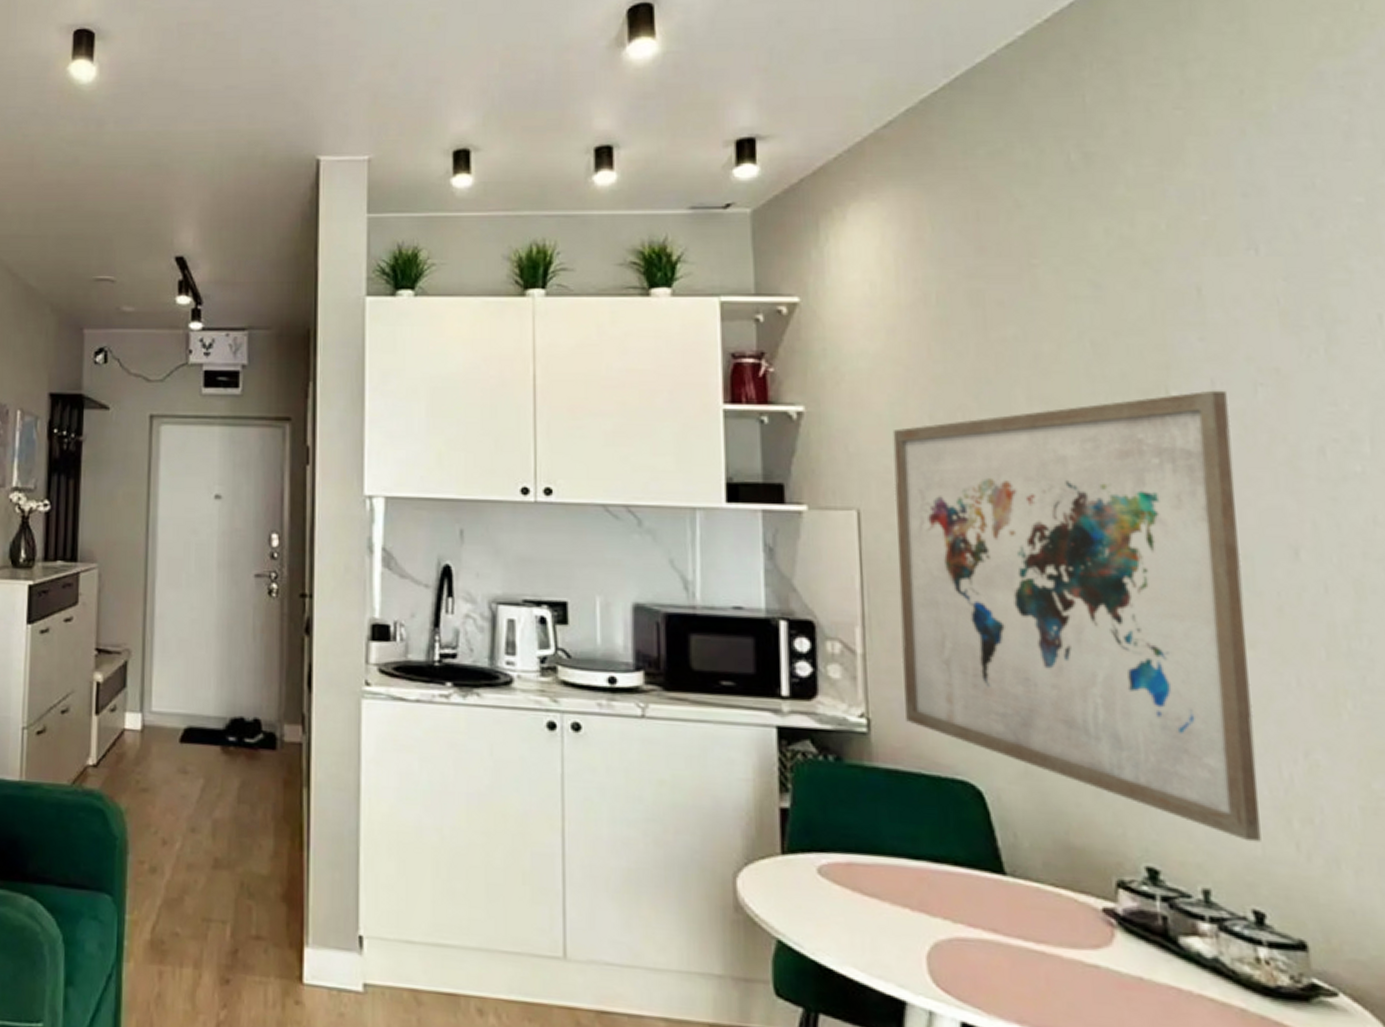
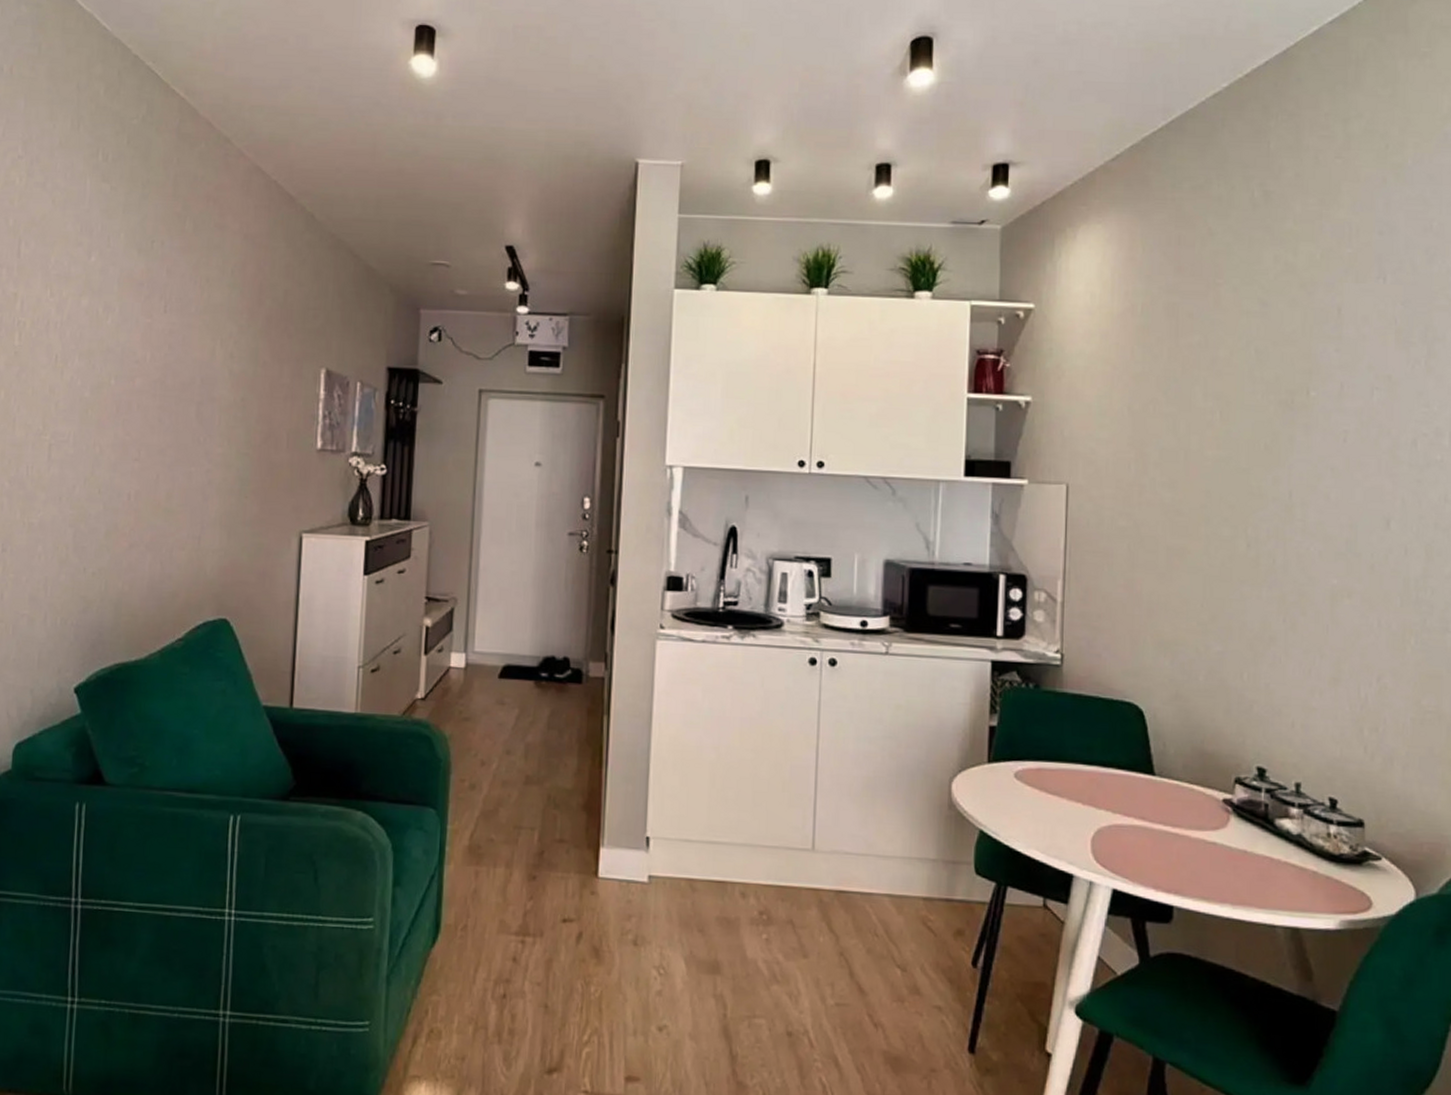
wall art: present [892,390,1261,843] -> none [1091,392,1352,747]

